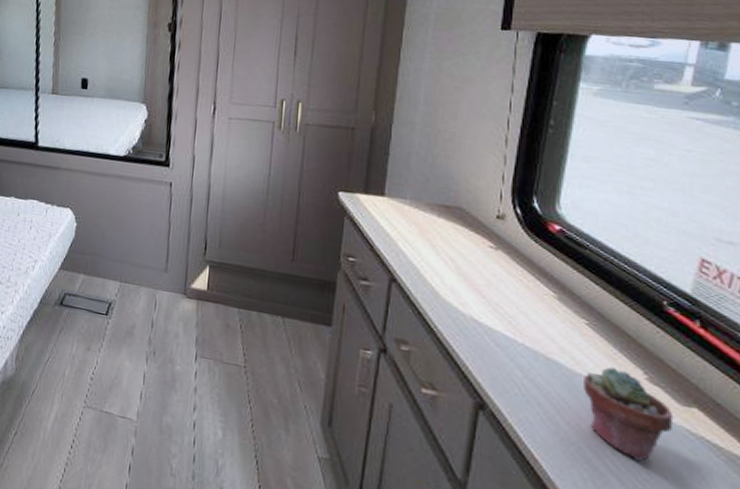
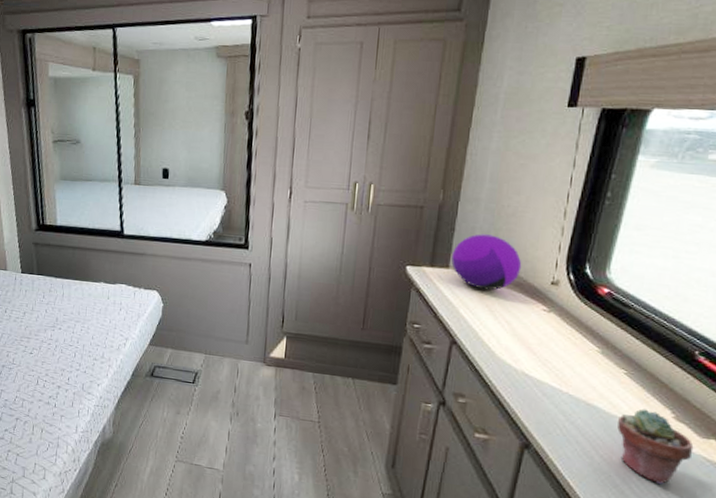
decorative orb: none [387,160,463,223] -> present [451,234,522,291]

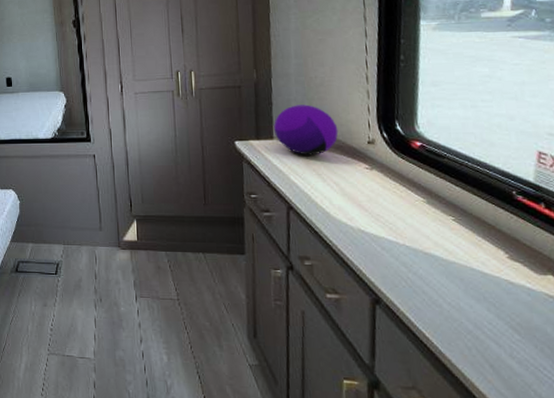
potted succulent: present [617,409,694,485] -> none [457,252,534,326]

